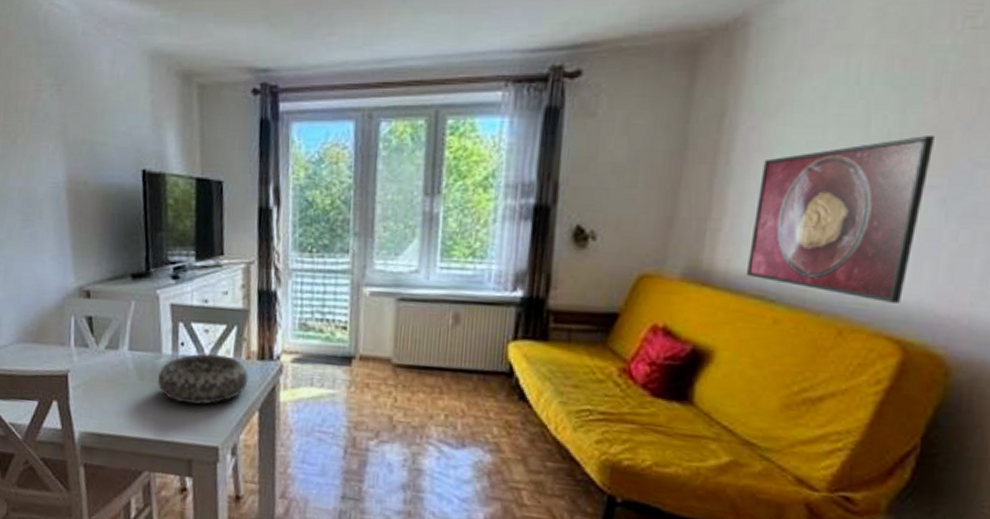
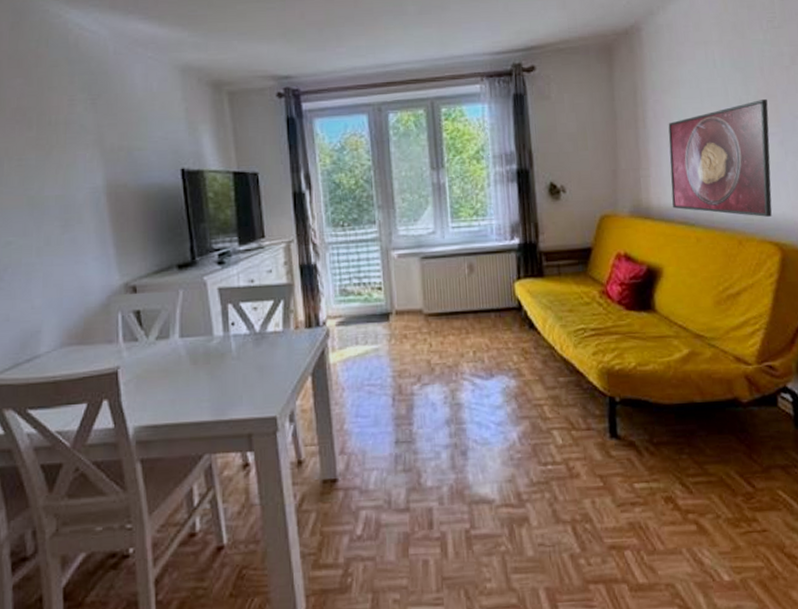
decorative bowl: present [157,353,250,404] -> none [210,328,300,380]

